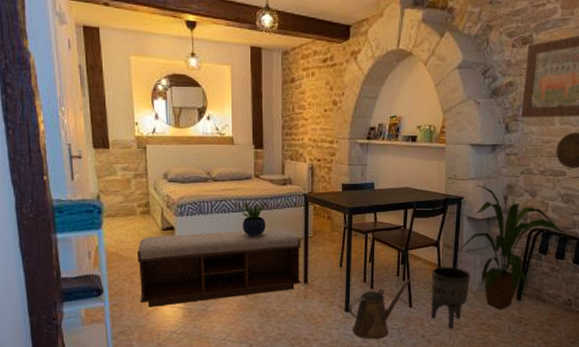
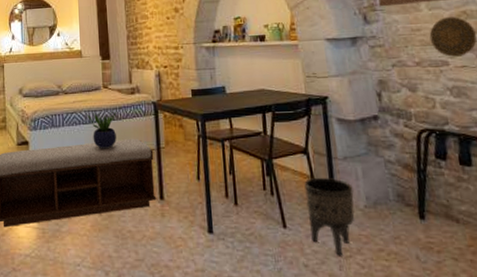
watering can: present [348,279,412,339] -> none [211,193,282,268]
house plant: present [459,184,567,309] -> none [333,81,469,231]

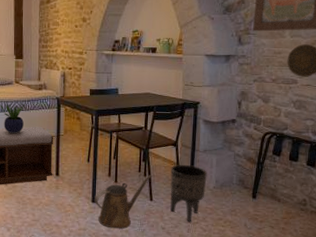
watering can: none [211,193,282,268] -> present [94,175,152,229]

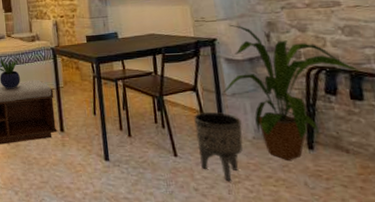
watering can: present [94,175,152,229] -> none [107,126,173,191]
house plant: none [196,90,300,206] -> present [222,24,360,160]

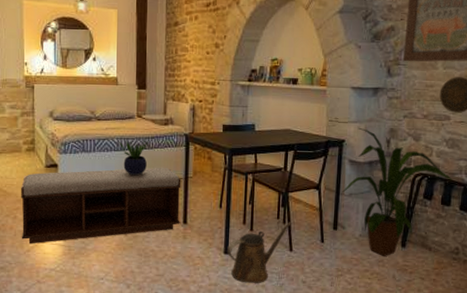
watering can: none [107,126,173,191] -> present [227,222,292,283]
planter: present [194,111,243,182] -> none [312,209,353,275]

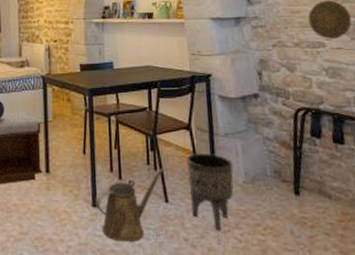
planter: none [312,209,353,275] -> present [186,153,234,231]
house plant: present [341,127,453,256] -> none [215,60,342,207]

